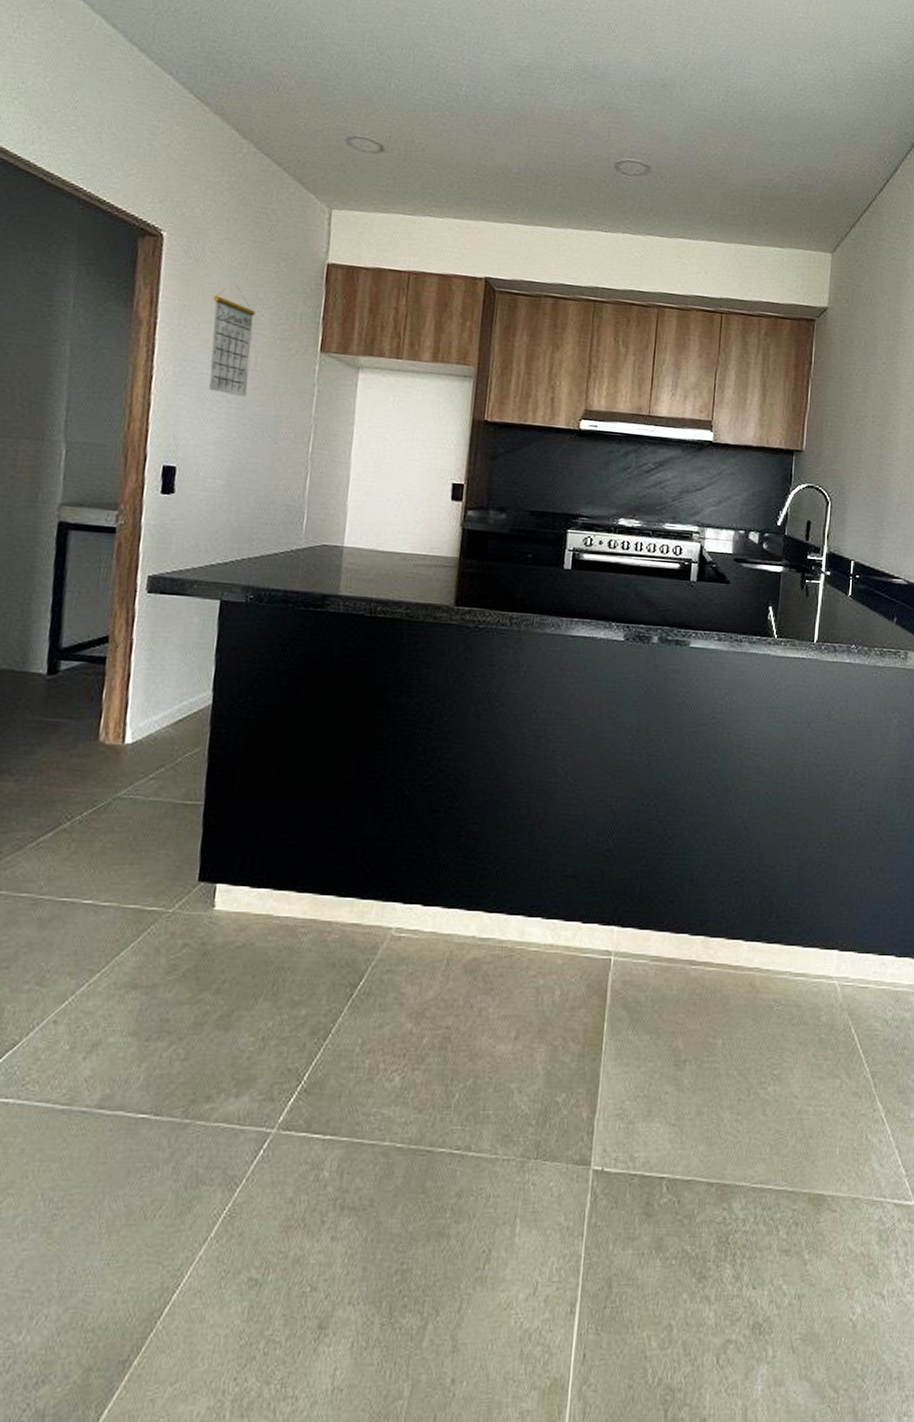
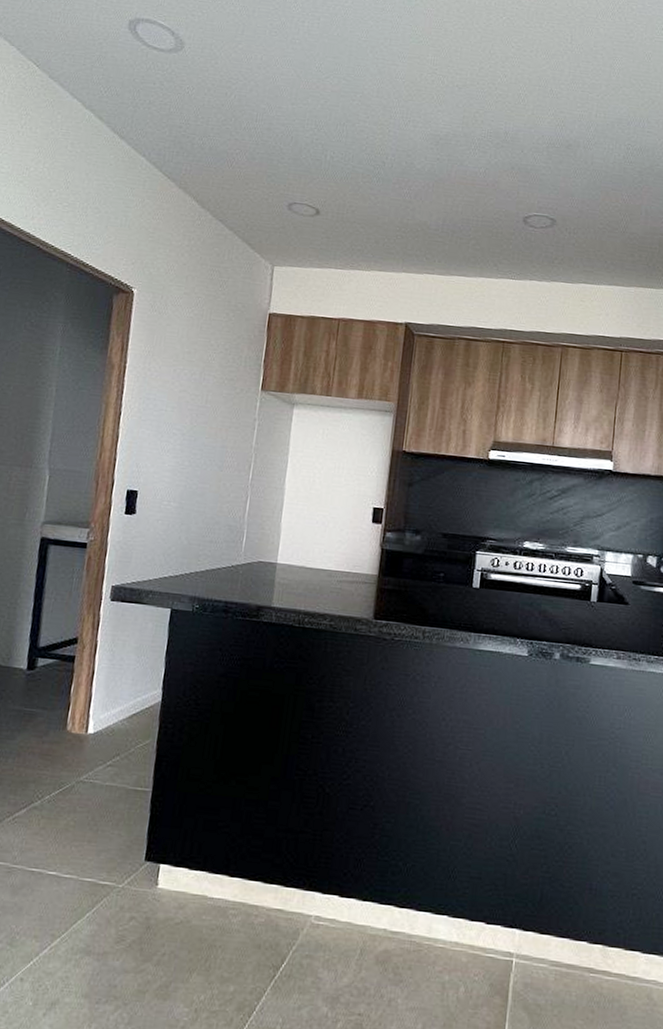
calendar: present [207,284,256,398] -> none [166,332,208,431]

